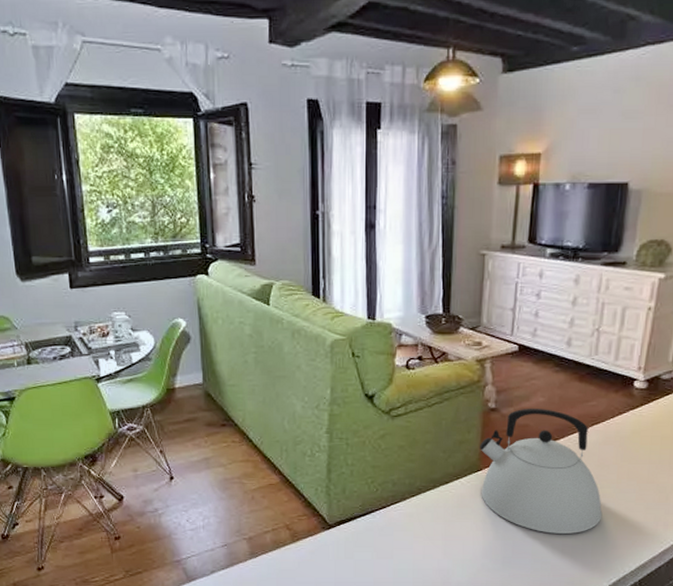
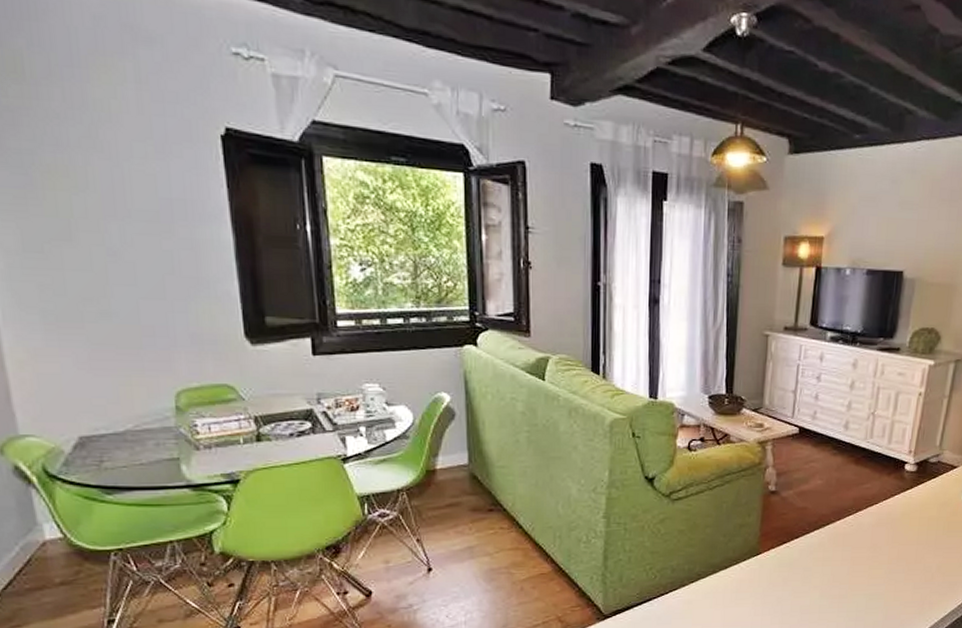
kettle: present [480,409,603,534] -> none [759,491,874,616]

